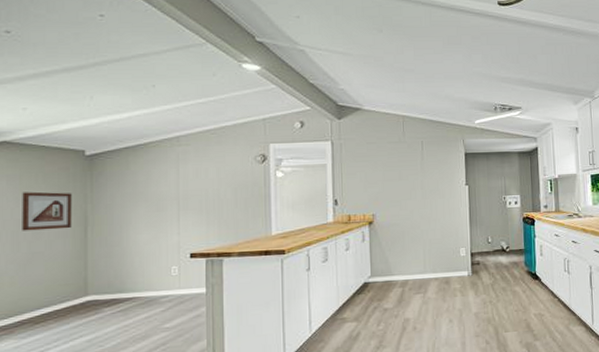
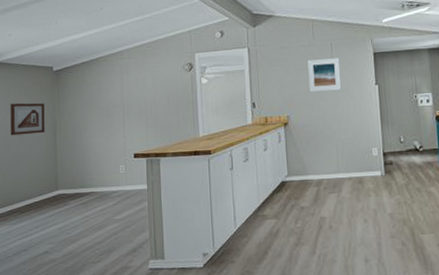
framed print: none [396,156,431,191] -> present [307,58,342,93]

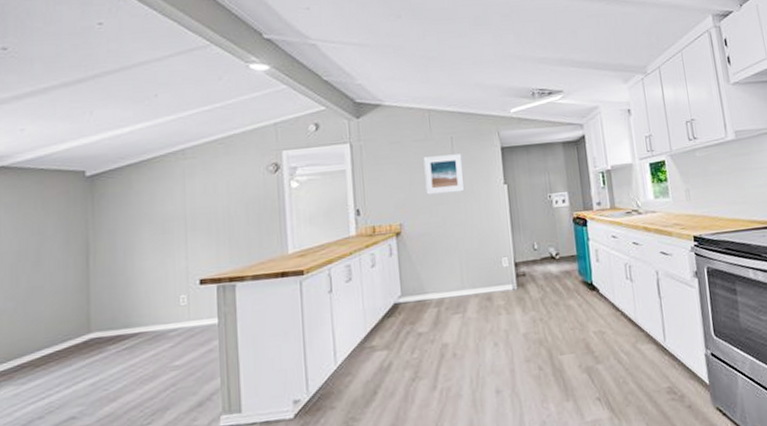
picture frame: present [10,103,45,136] -> none [21,218,73,264]

